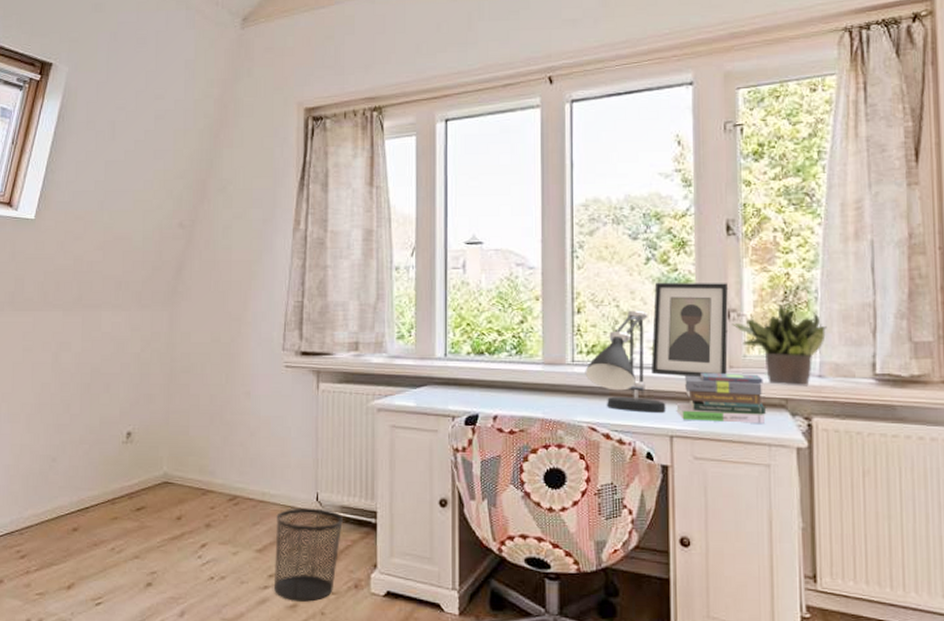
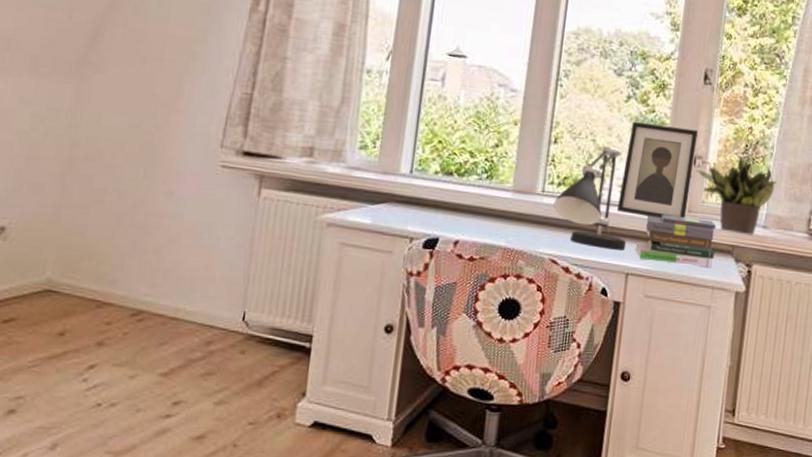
waste bin: present [273,507,343,602] -> none [178,327,272,432]

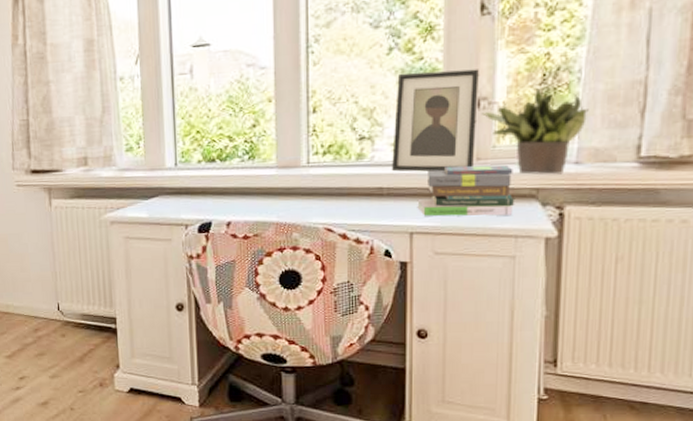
desk lamp: present [553,146,627,252] -> none [321,105,407,212]

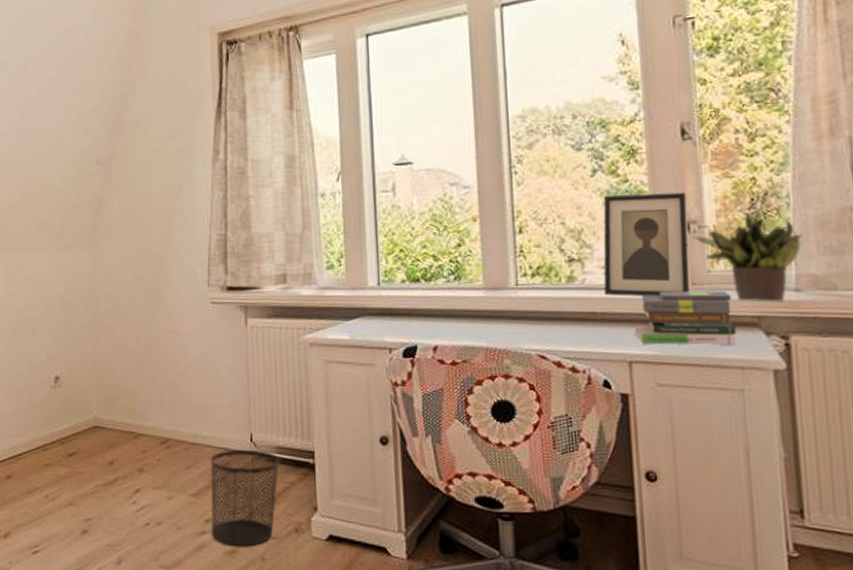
waste bin: none [21,317,84,399] -> present [210,449,279,547]

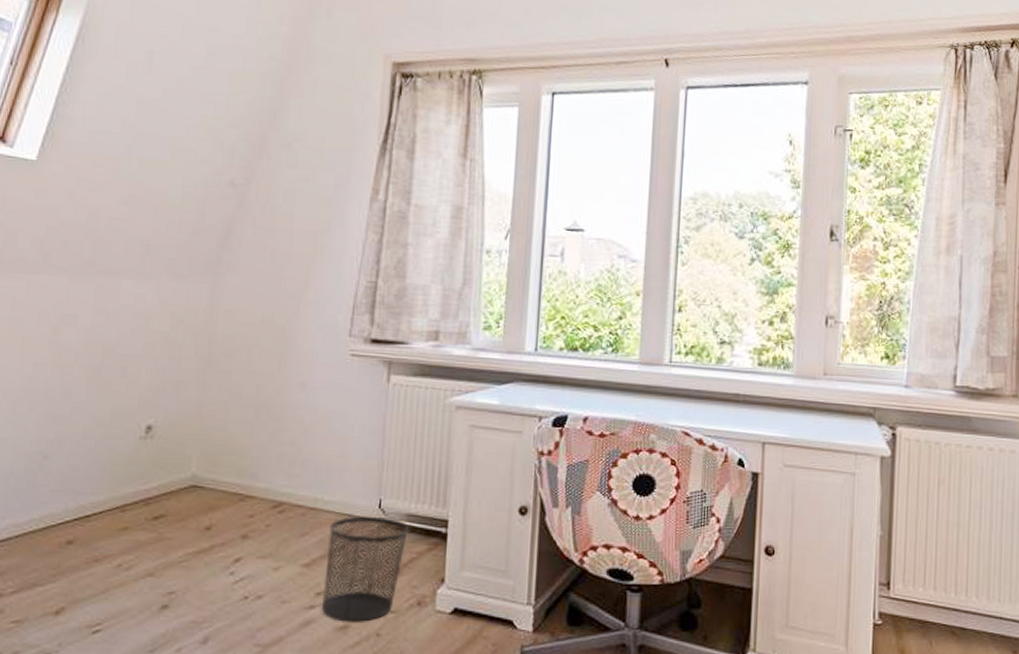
picture frame: present [603,192,690,297] -> none [749,284,828,383]
books: present [634,290,736,345] -> none [770,378,855,432]
potted plant: present [692,211,802,303] -> none [828,312,916,396]

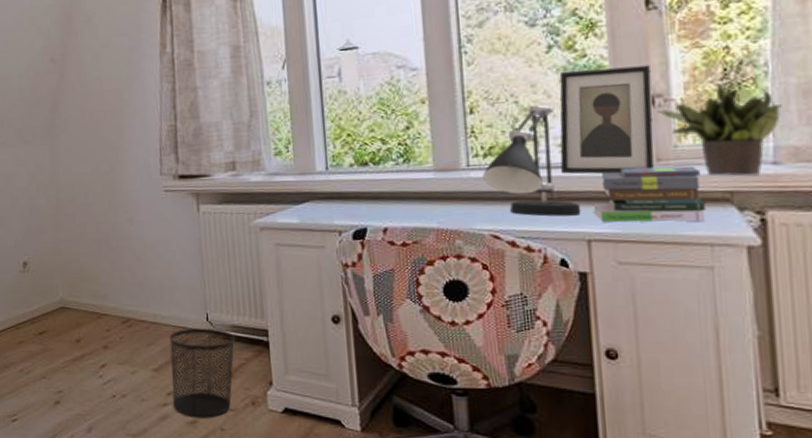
desk lamp: none [682,311,761,420] -> present [482,104,581,217]
picture frame: none [749,284,828,383] -> present [559,65,654,175]
books: none [770,378,855,432] -> present [593,165,705,223]
potted plant: none [828,312,916,396] -> present [657,82,782,177]

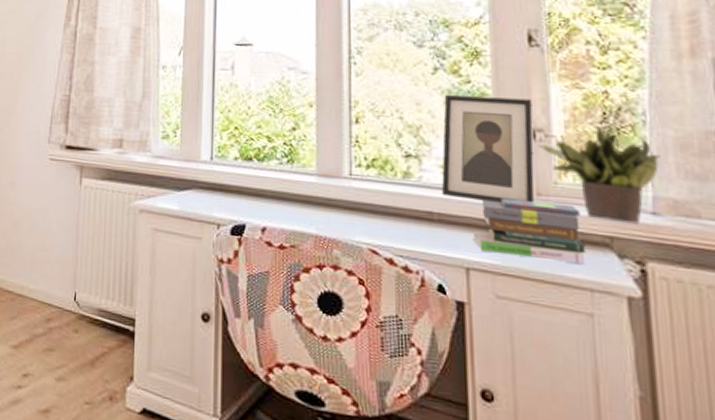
waste bin: present [169,328,235,418] -> none [27,306,100,408]
desk lamp: present [482,104,581,217] -> none [364,123,461,242]

